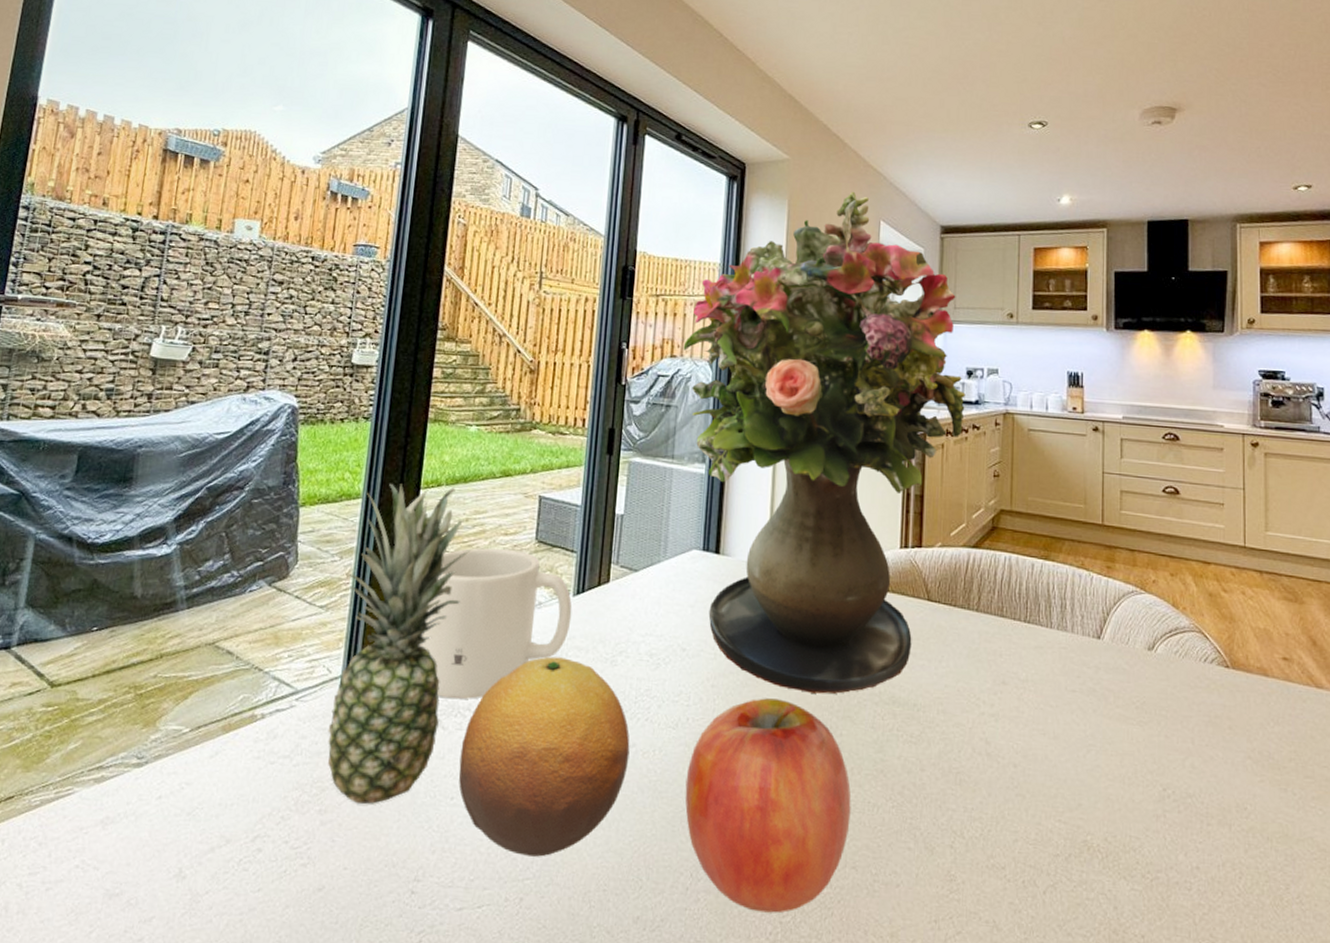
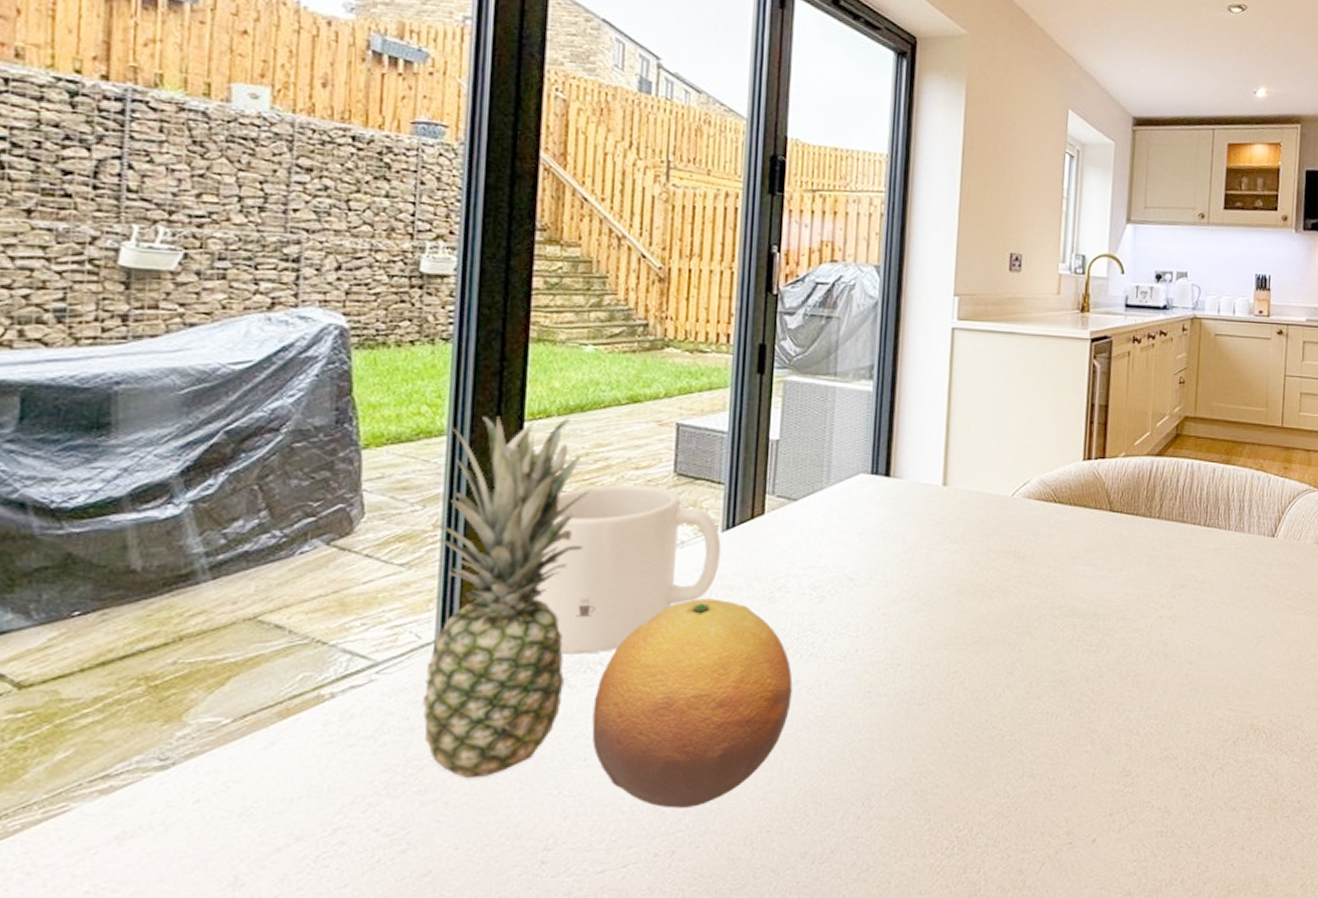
bouquet: present [683,191,966,694] -> none [845,75,1154,612]
fruit: present [685,698,851,913] -> none [854,621,1030,830]

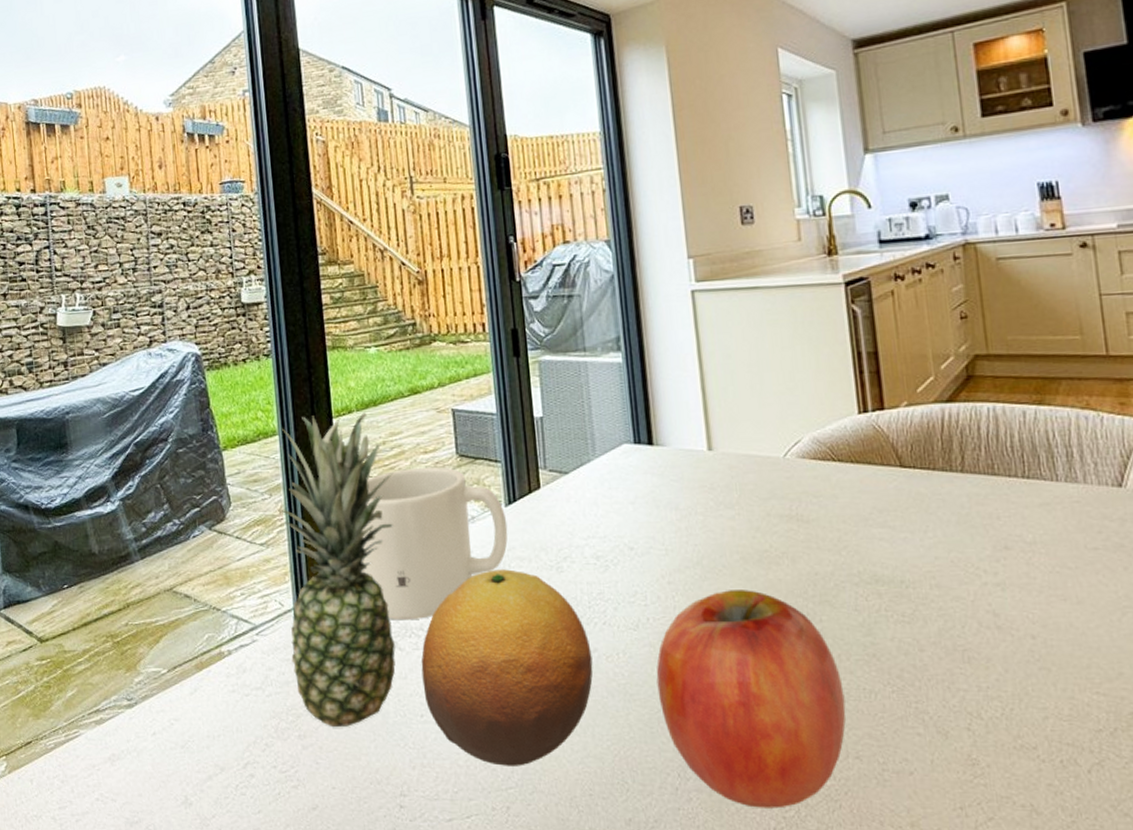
fruit: none [854,621,1030,830] -> present [656,590,846,809]

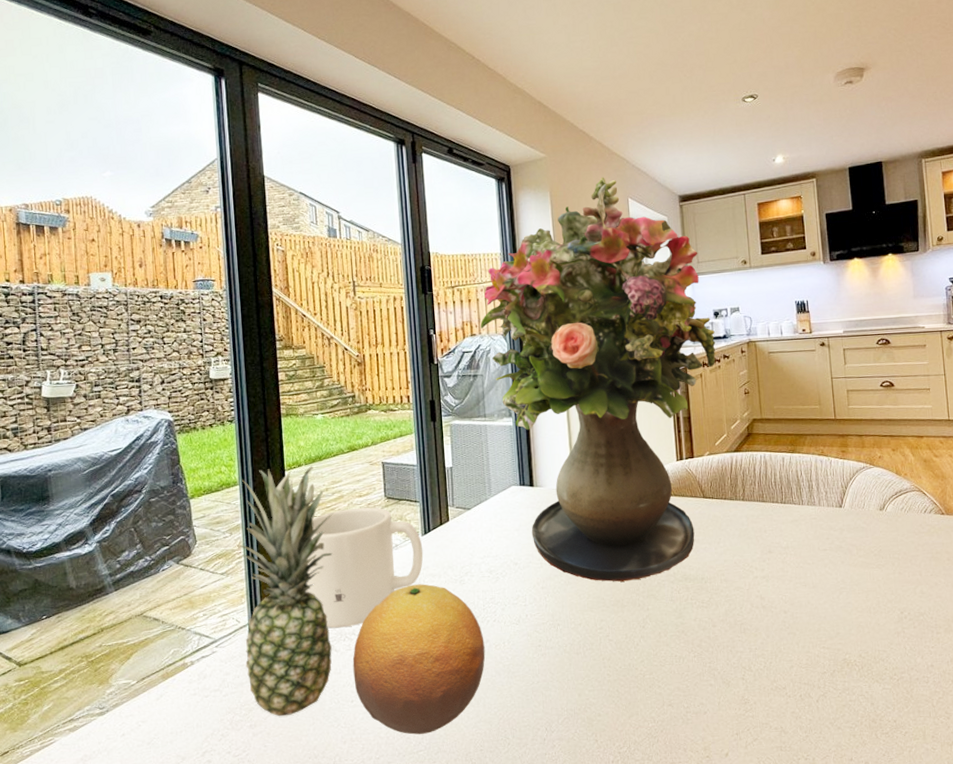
bouquet: none [575,20,915,580] -> present [480,177,716,582]
fruit: present [656,590,846,809] -> none [531,590,663,748]

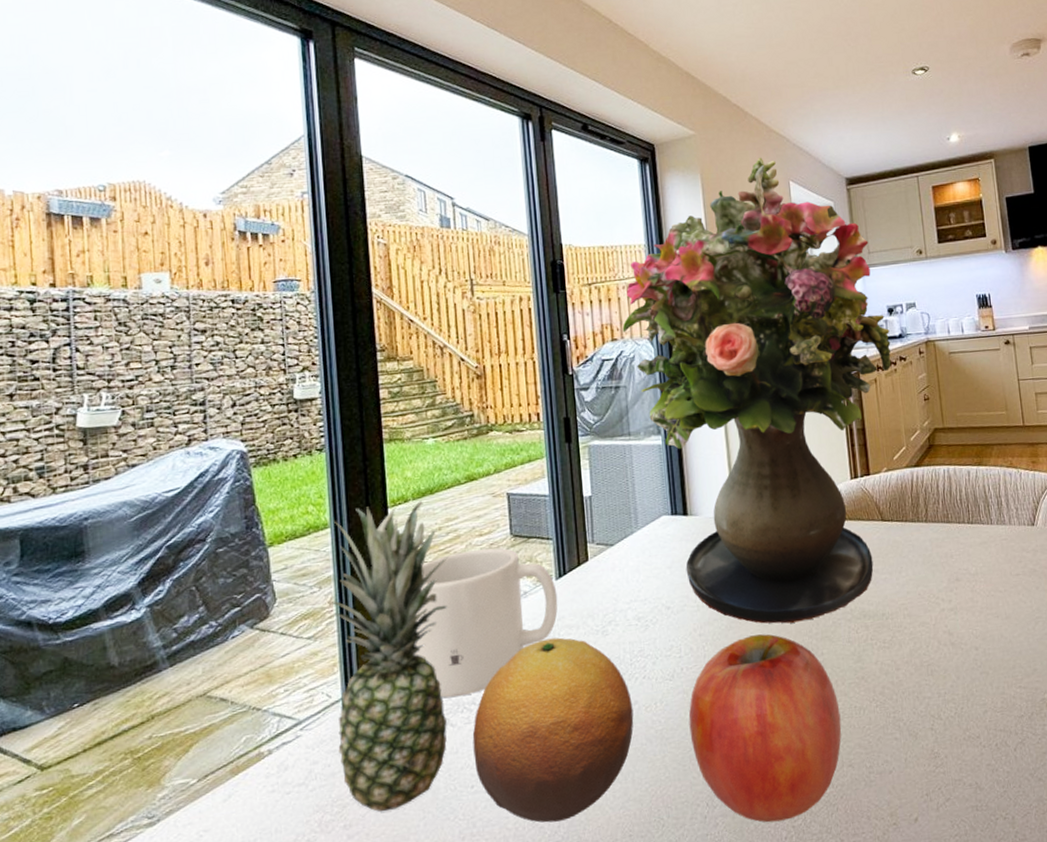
fruit: none [531,590,663,748] -> present [688,634,842,823]

